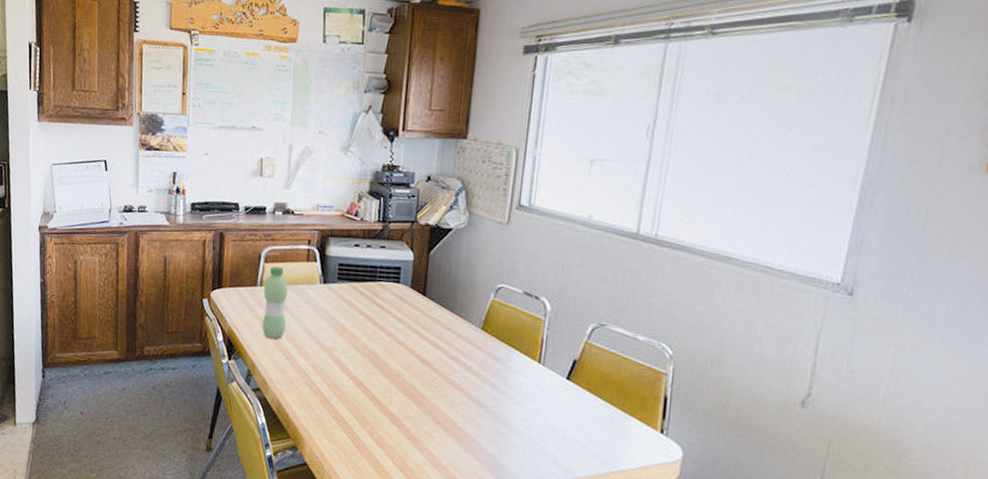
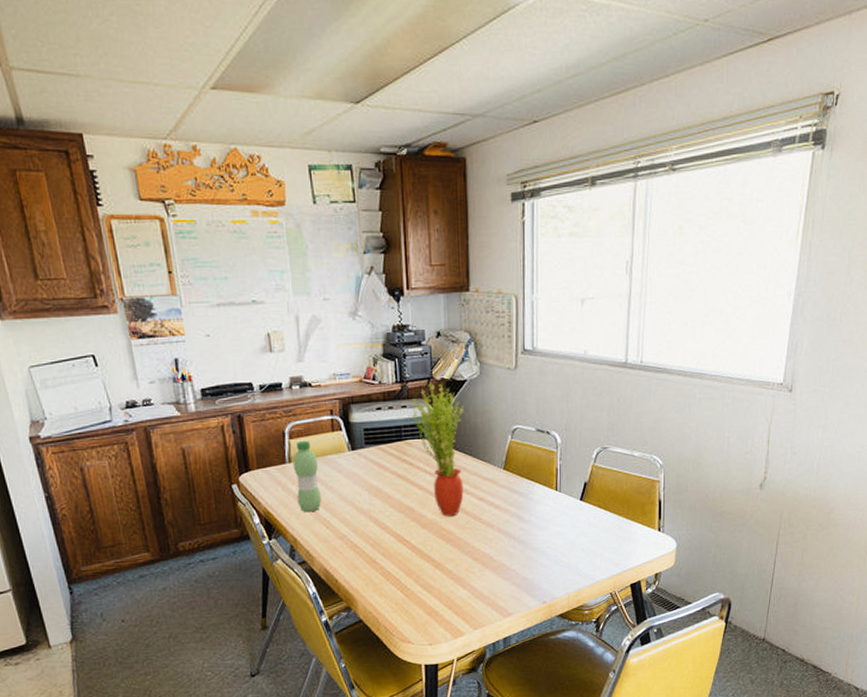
potted plant: none [390,227,446,371] -> present [412,383,464,517]

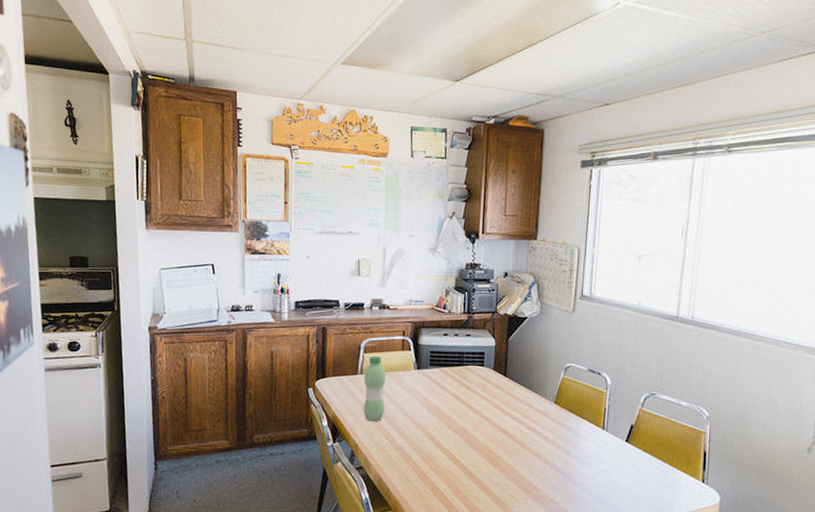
potted plant: present [412,383,464,517] -> none [475,317,523,442]

